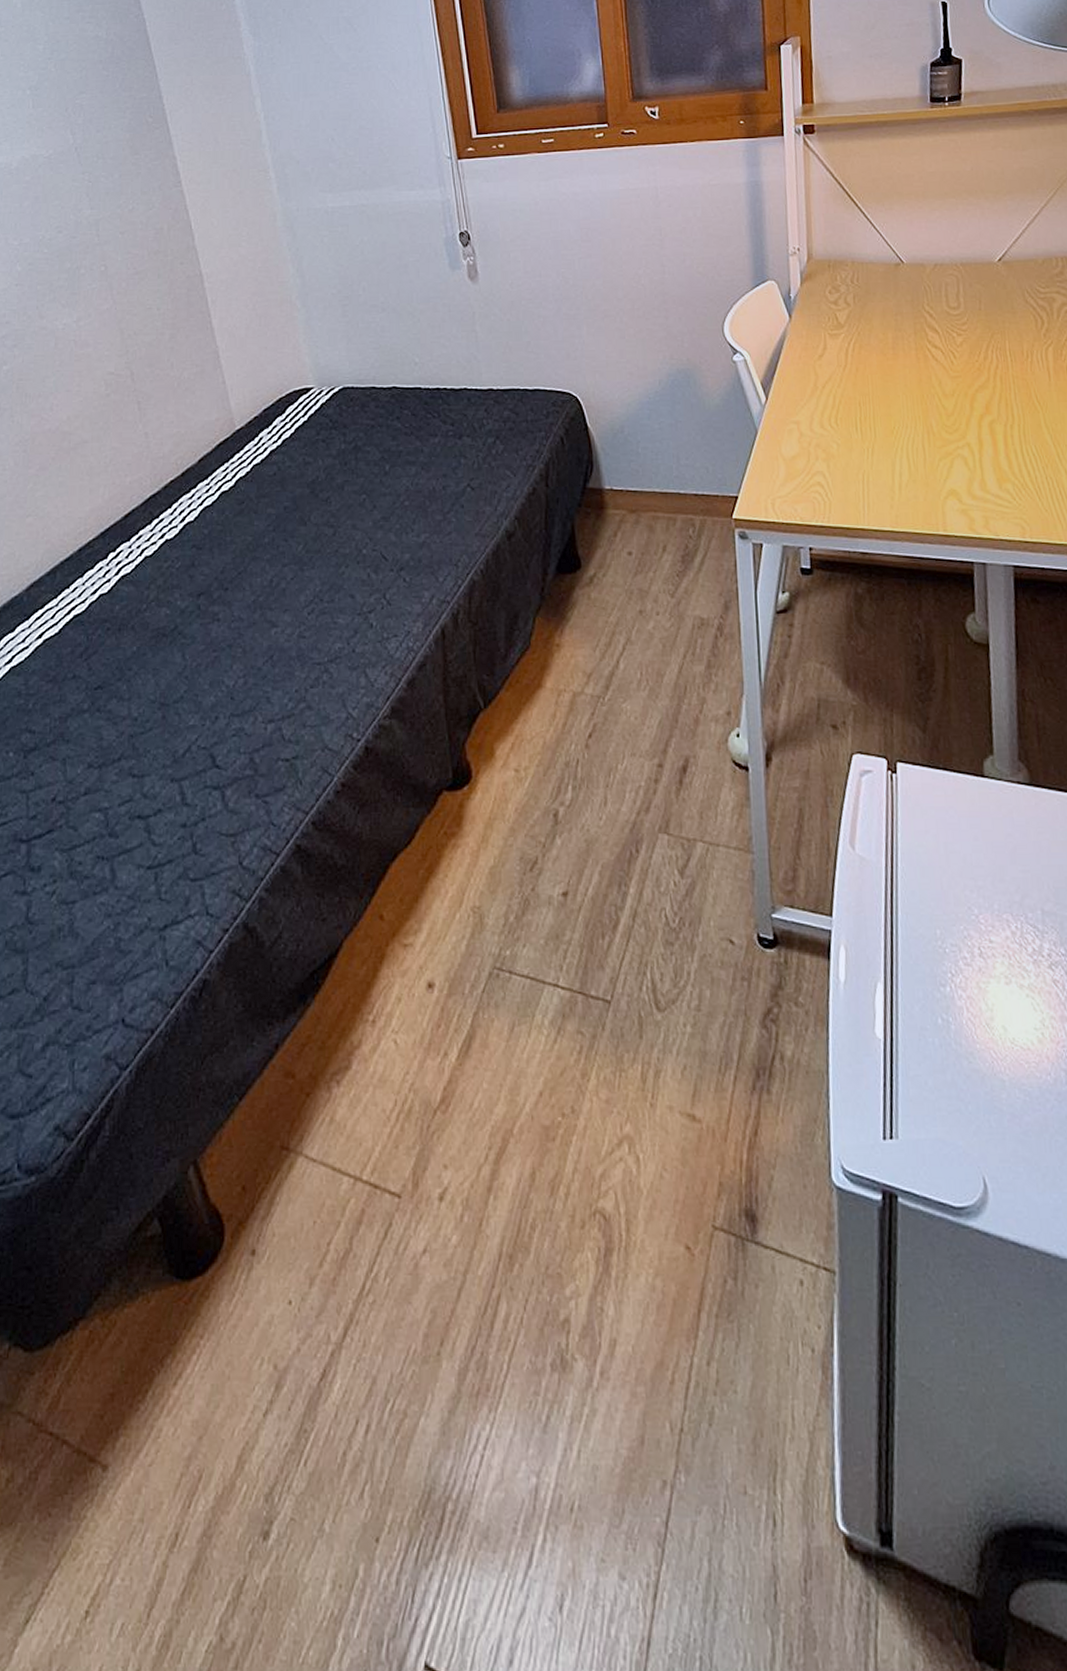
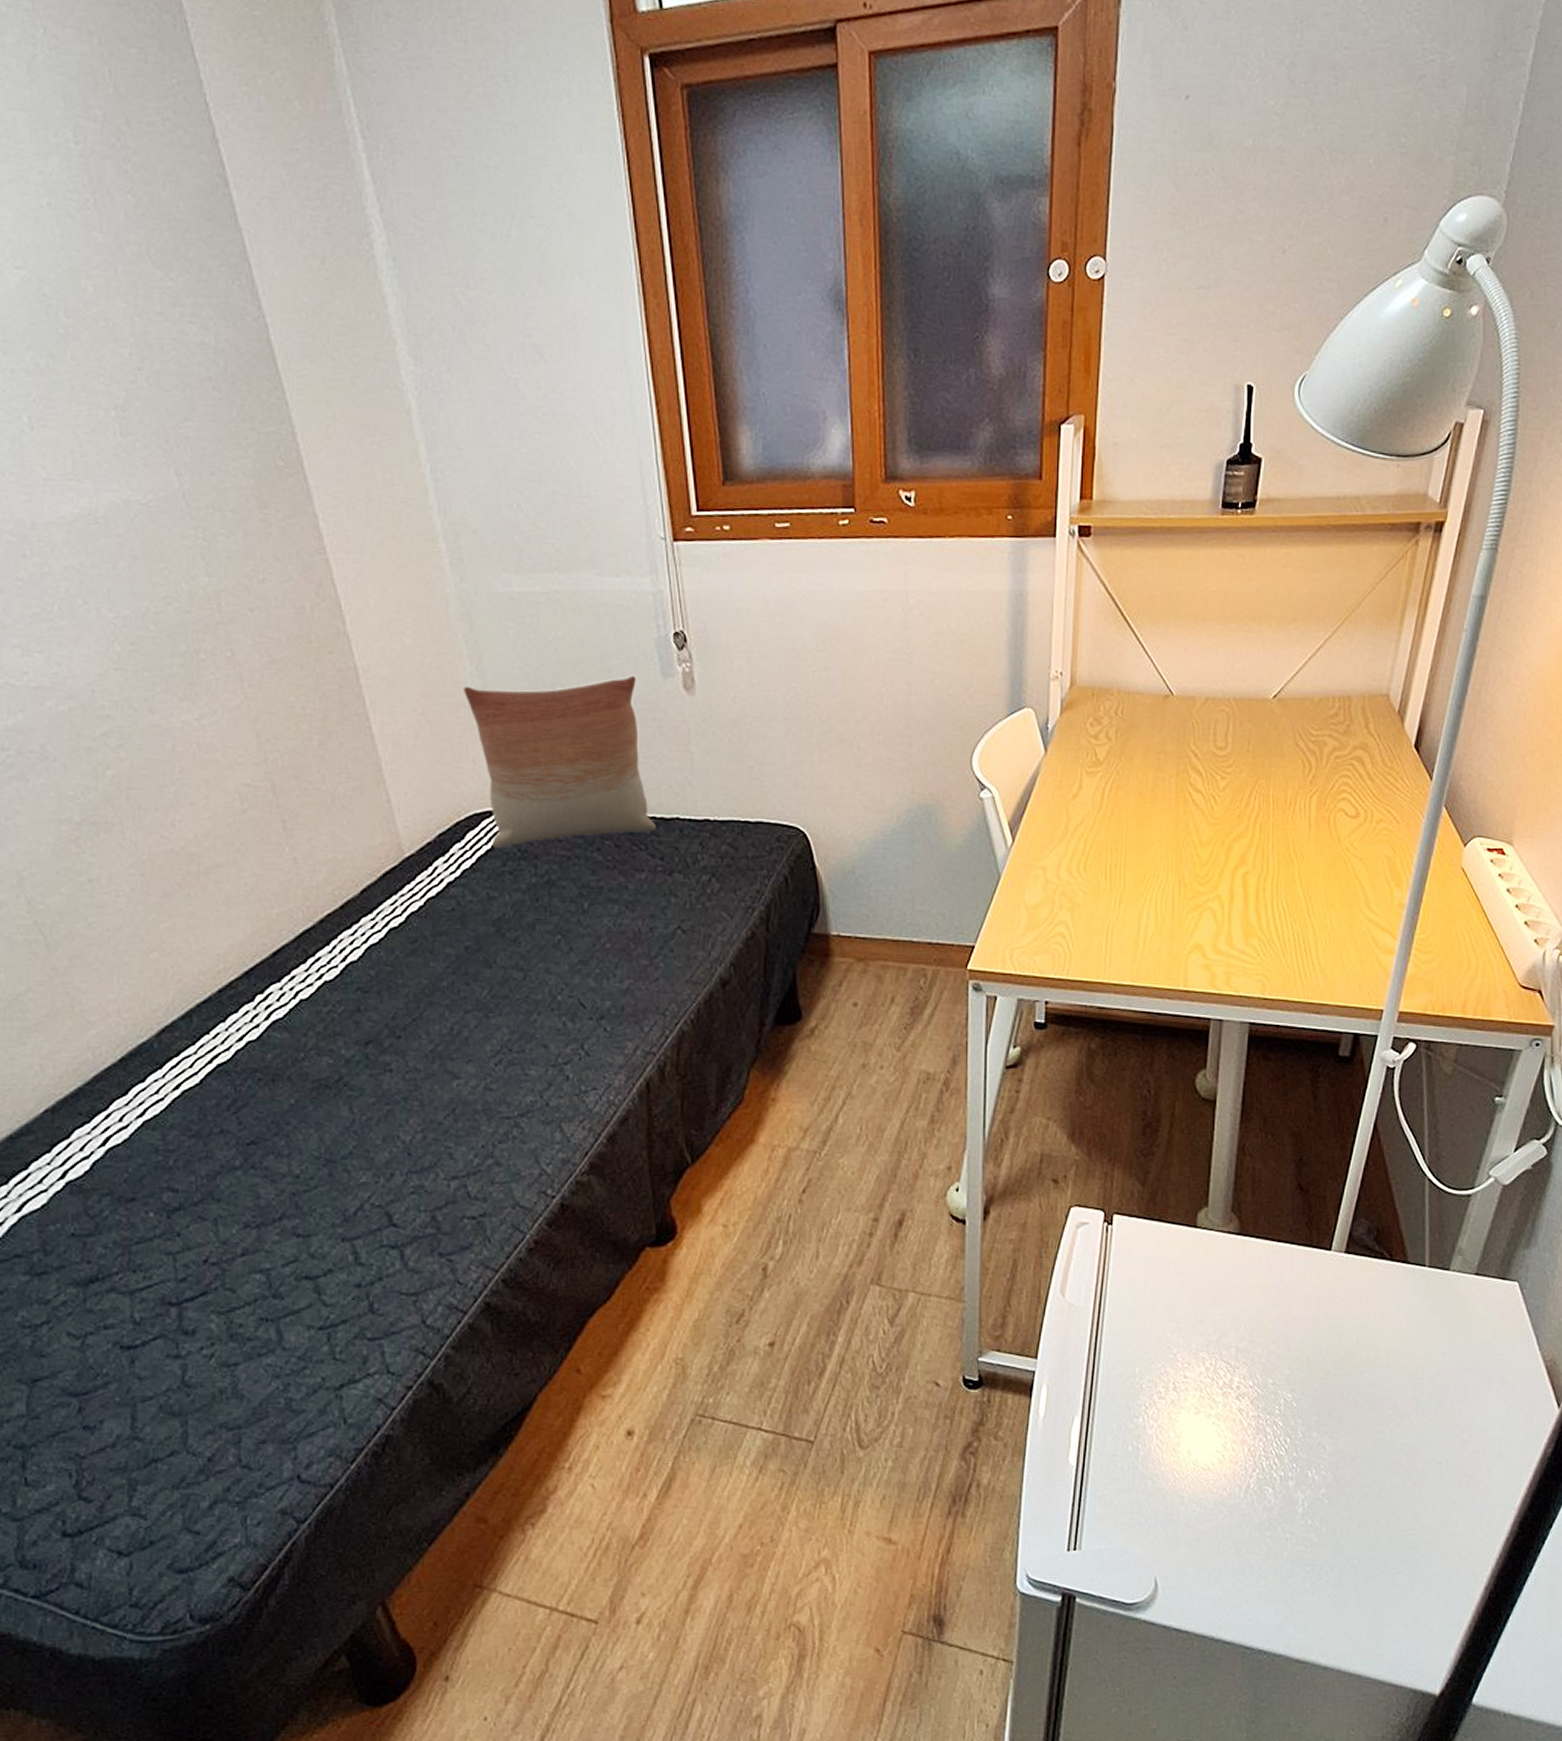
pillow: none [287,270,448,419] -> present [464,676,657,848]

